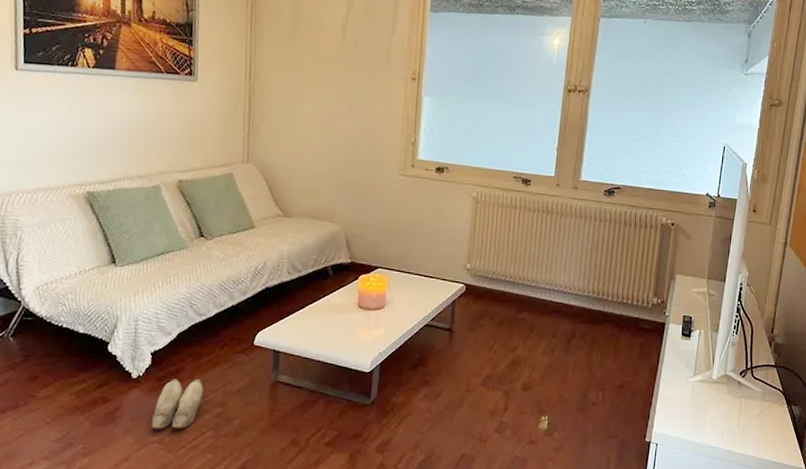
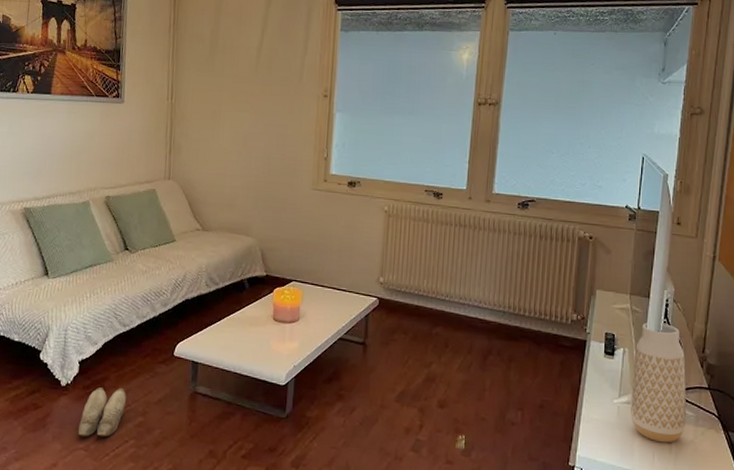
vase: none [703,305,756,418] -> present [630,322,687,443]

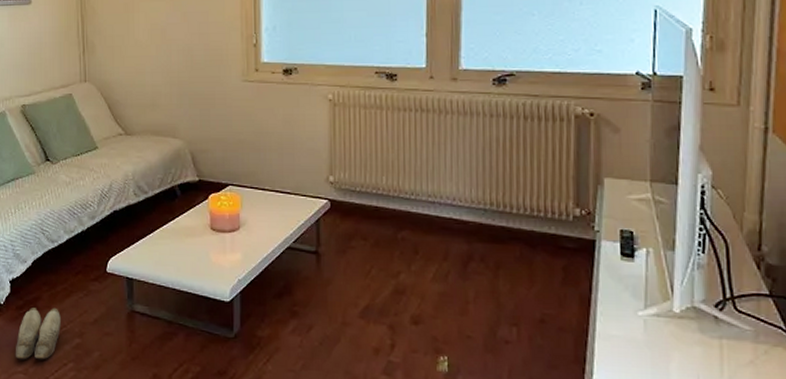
vase: present [630,322,687,443] -> none [660,214,741,365]

